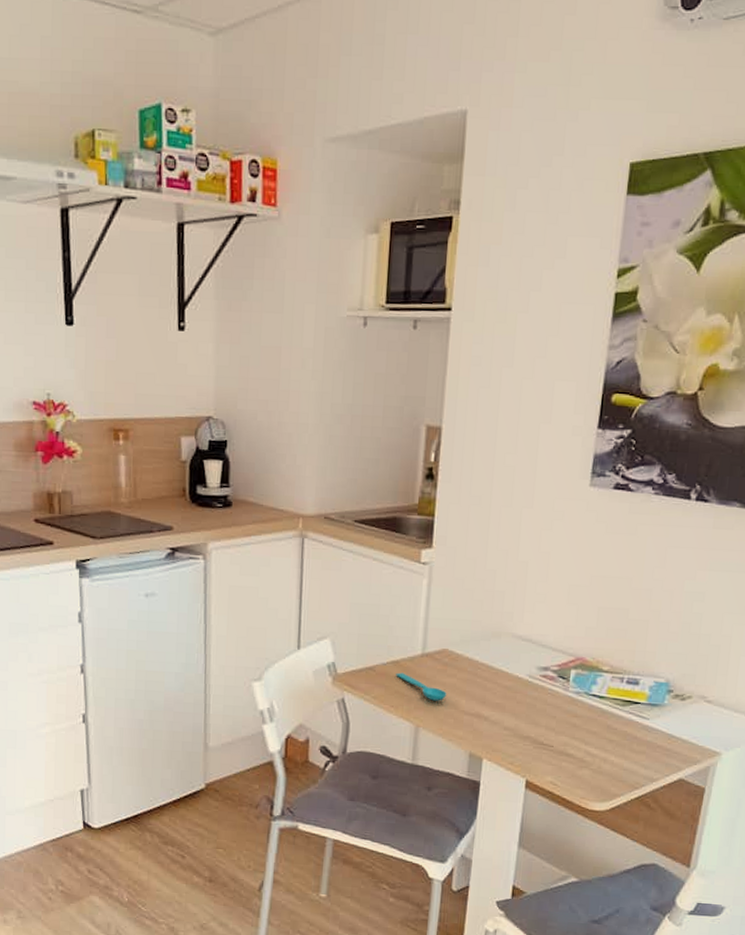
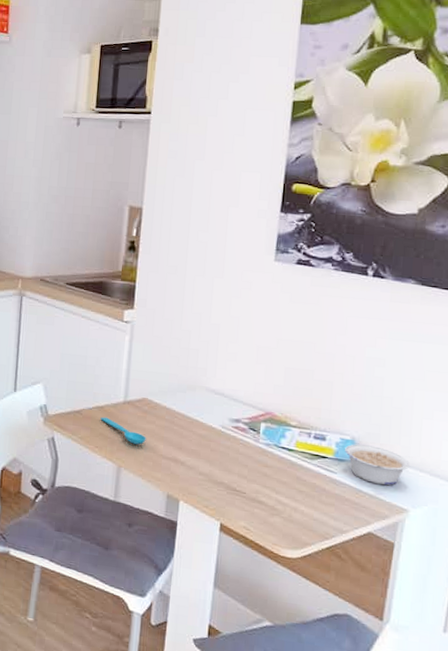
legume: none [658,687,725,729] -> present [345,444,410,486]

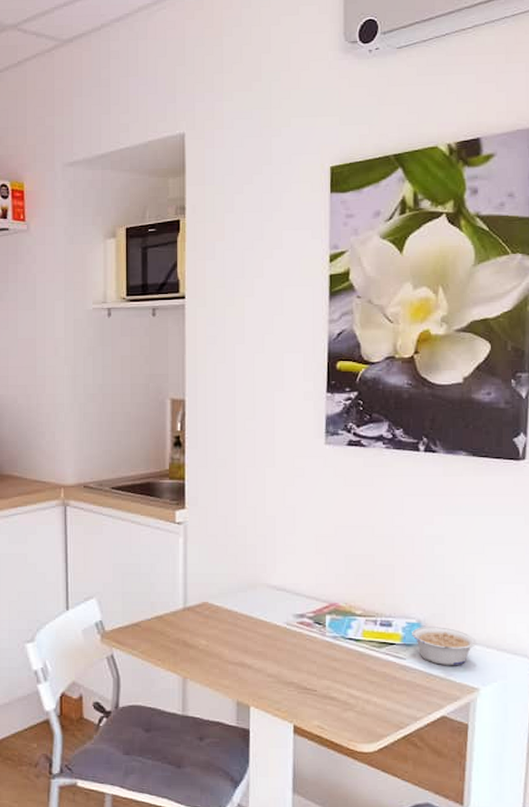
spoon: present [100,417,146,445] -> none [160,627,210,652]

